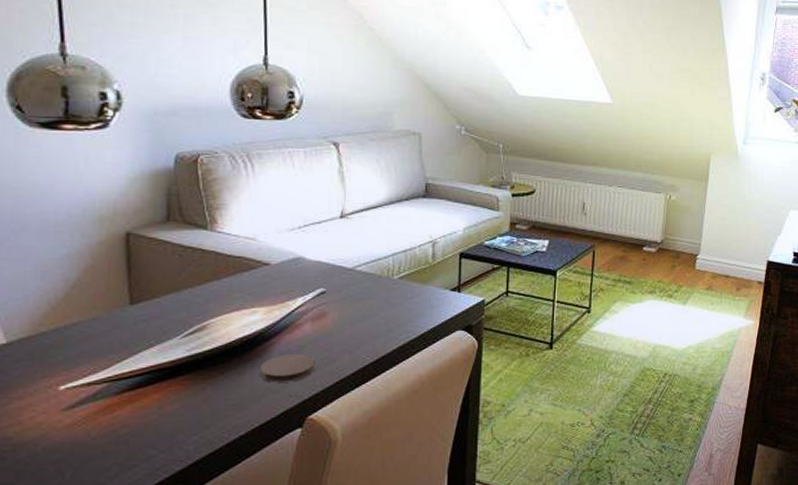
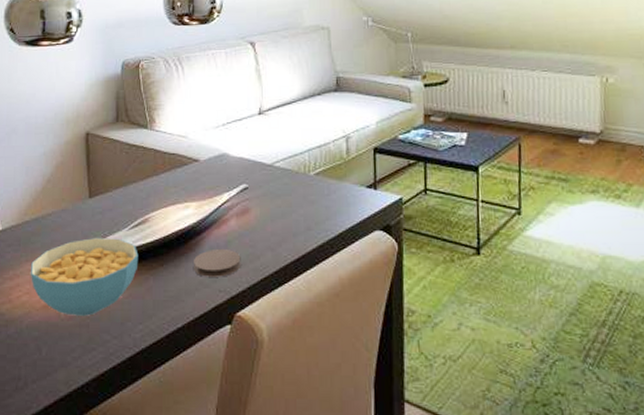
cereal bowl: none [47,347,194,433] -> present [30,238,139,316]

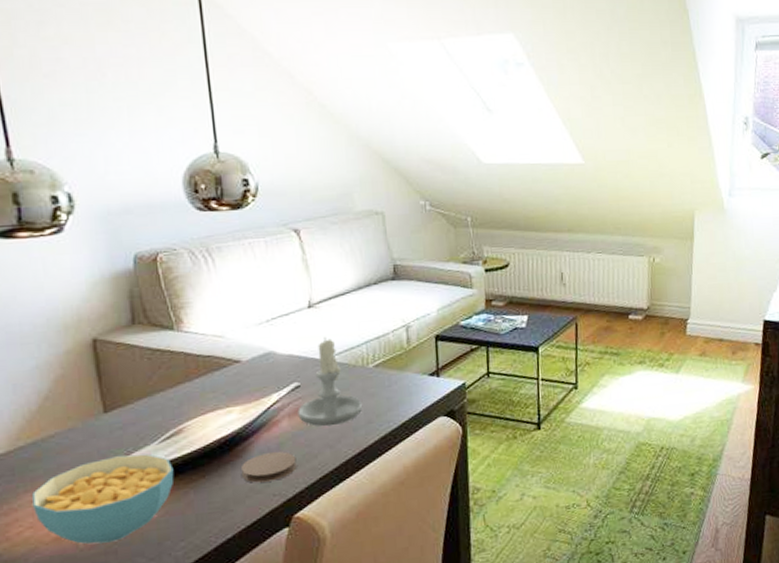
candle: none [245,142,303,230] -> present [297,336,363,427]

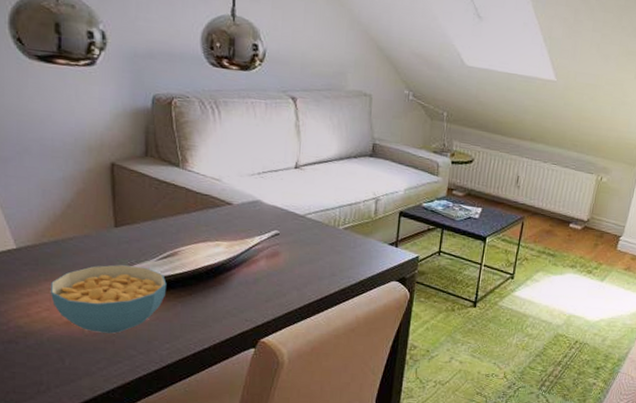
coaster: present [242,452,297,483] -> none [222,285,268,309]
candle: present [297,336,363,427] -> none [274,195,330,273]

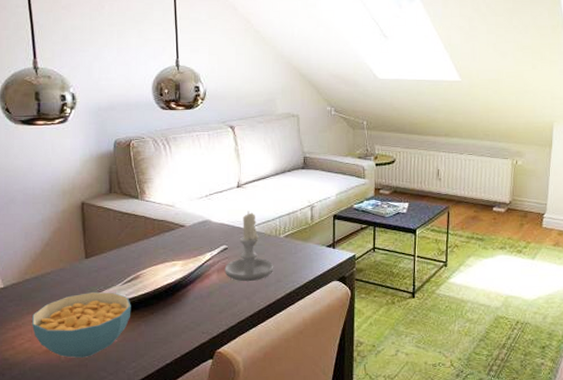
candle: none [274,195,330,273] -> present [224,210,274,282]

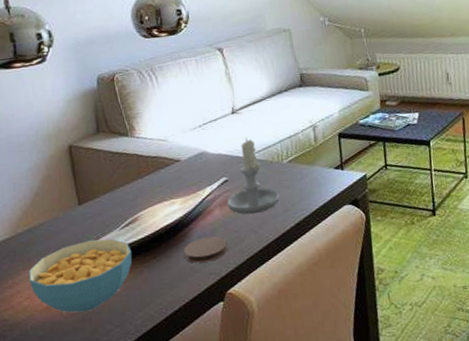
coaster: none [180,299,221,322] -> present [184,236,228,263]

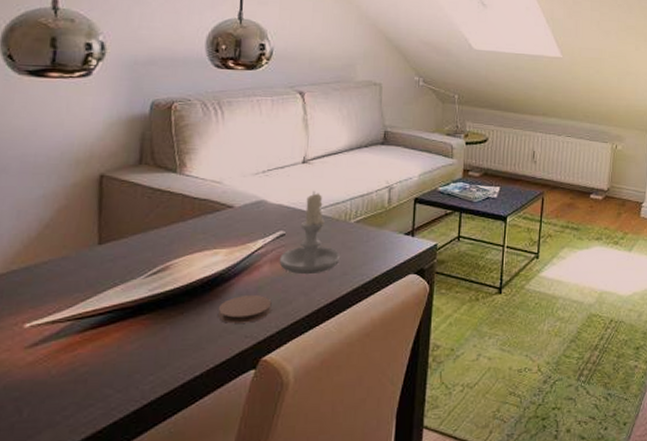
cereal bowl: present [28,238,132,313] -> none [13,287,155,372]

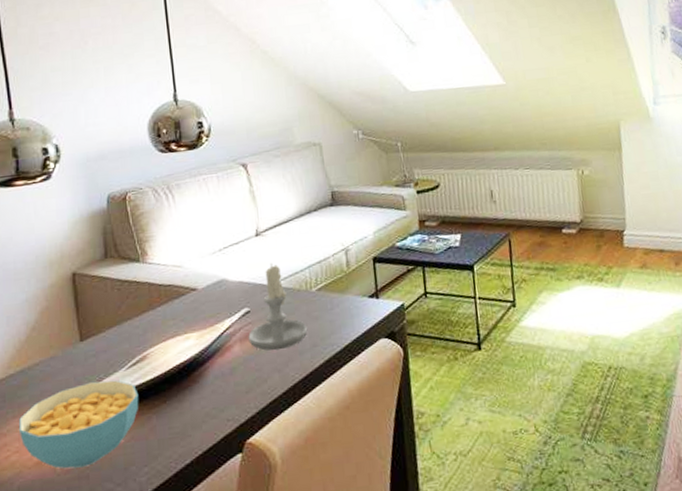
cereal bowl: none [13,287,155,372] -> present [18,379,139,469]
coaster: present [218,295,272,324] -> none [198,376,248,408]

